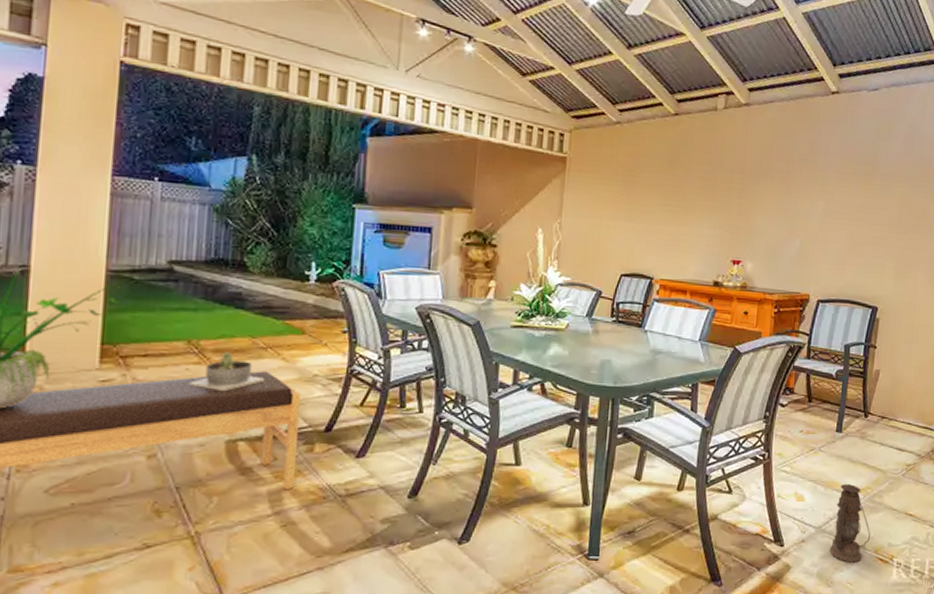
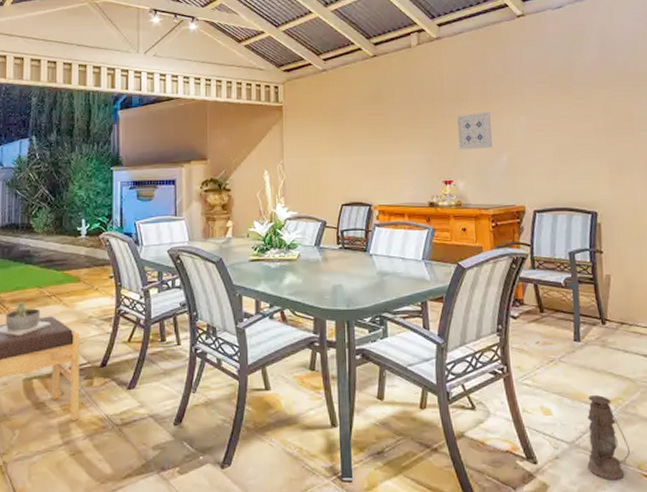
wall art: none [751,191,789,231] -> present [456,111,492,150]

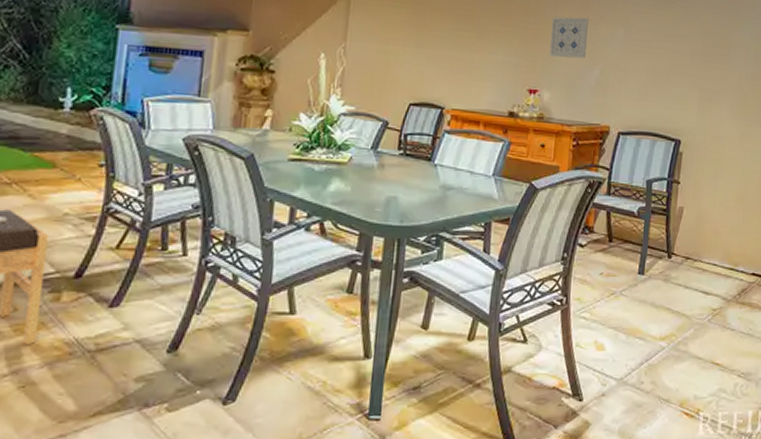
lantern: present [587,395,630,480] -> none [632,331,675,418]

